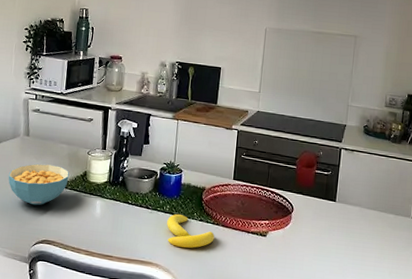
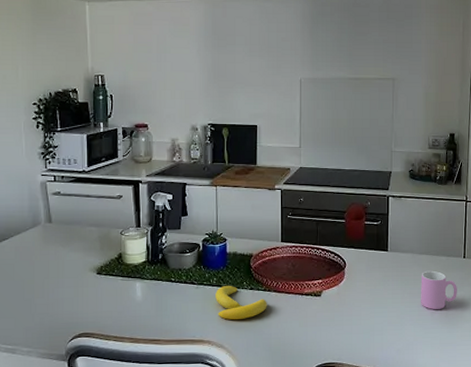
cereal bowl: present [8,164,69,206] -> none [32,251,102,298]
cup: none [364,226,403,266] -> present [421,270,457,309]

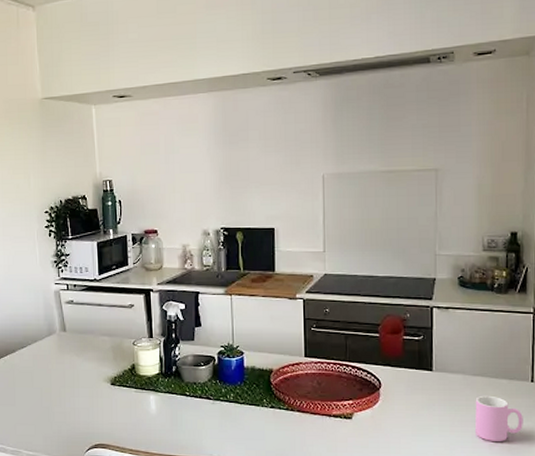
banana: present [215,285,267,320] -> none [233,402,290,439]

